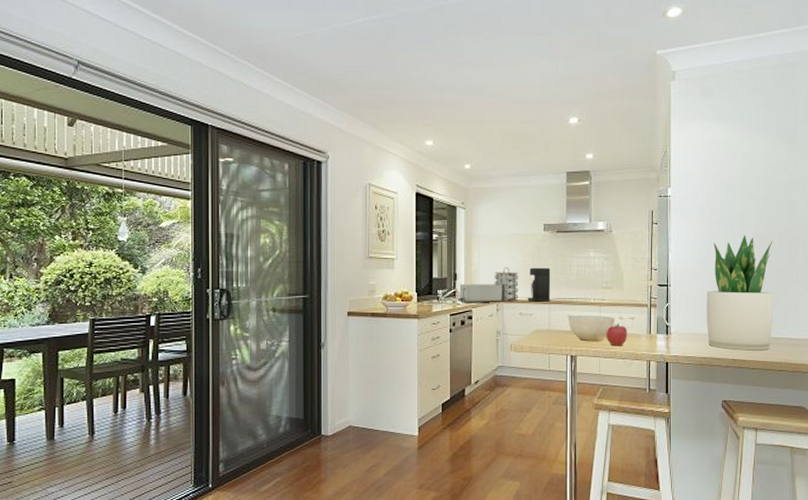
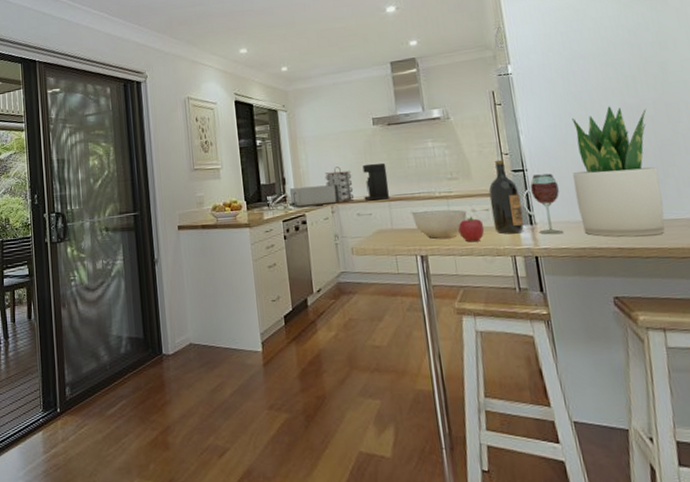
wine bottle: none [636,274,661,341] -> present [488,160,524,235]
wineglass: none [670,290,694,344] -> present [530,173,563,235]

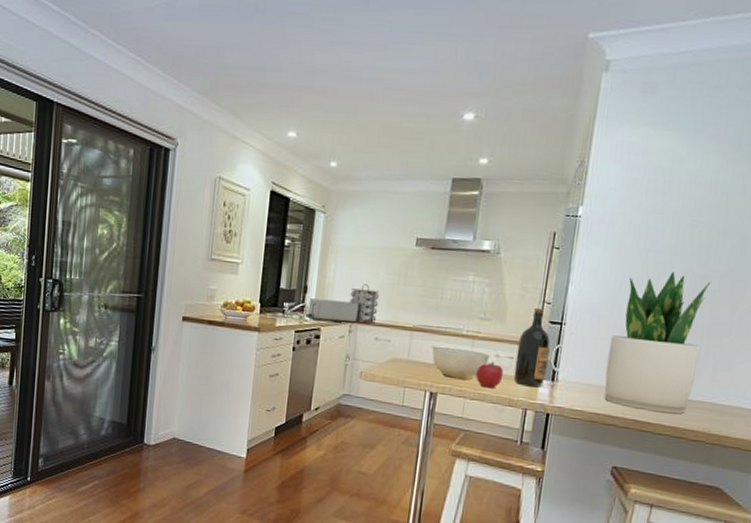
coffee maker: present [362,163,390,201] -> none [386,287,419,328]
wineglass: present [530,173,563,235] -> none [559,330,593,396]

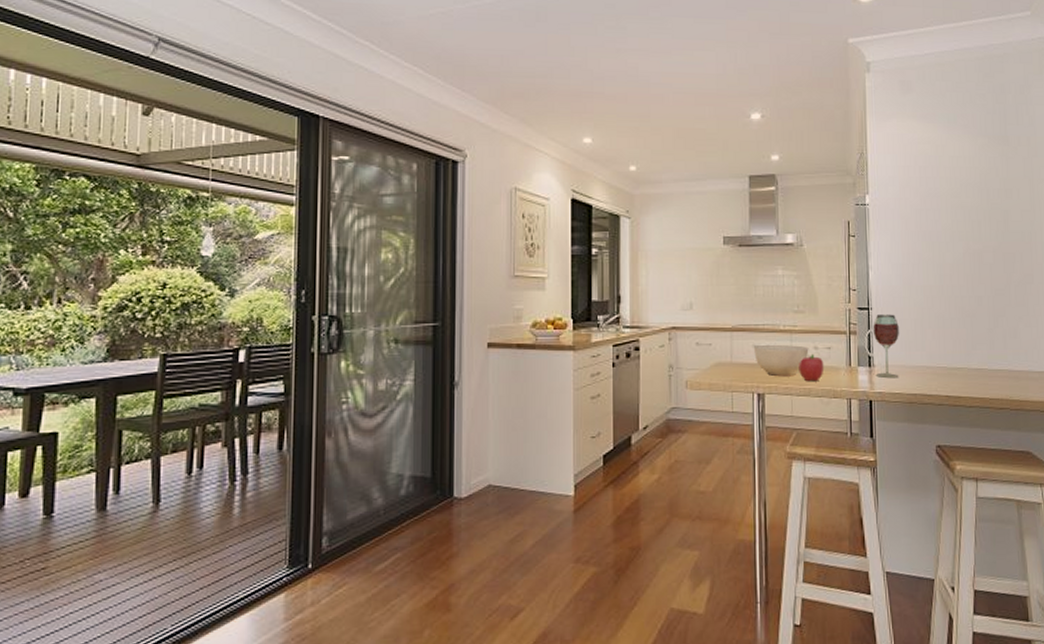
toaster: present [307,298,359,324] -> none [624,308,675,332]
spice rack: present [349,284,380,325] -> none [665,288,695,330]
wine bottle: present [513,307,551,388] -> none [833,295,863,376]
wineglass: none [559,330,593,396] -> present [872,314,900,379]
planter: present [604,271,711,415] -> none [913,250,990,386]

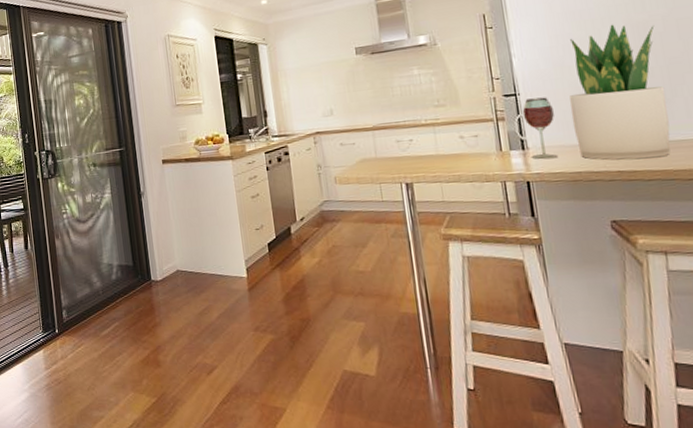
bowl: present [754,345,809,377] -> none [397,136,455,167]
fruit: present [798,353,824,382] -> none [445,142,473,169]
planter: none [913,250,990,386] -> present [570,24,671,161]

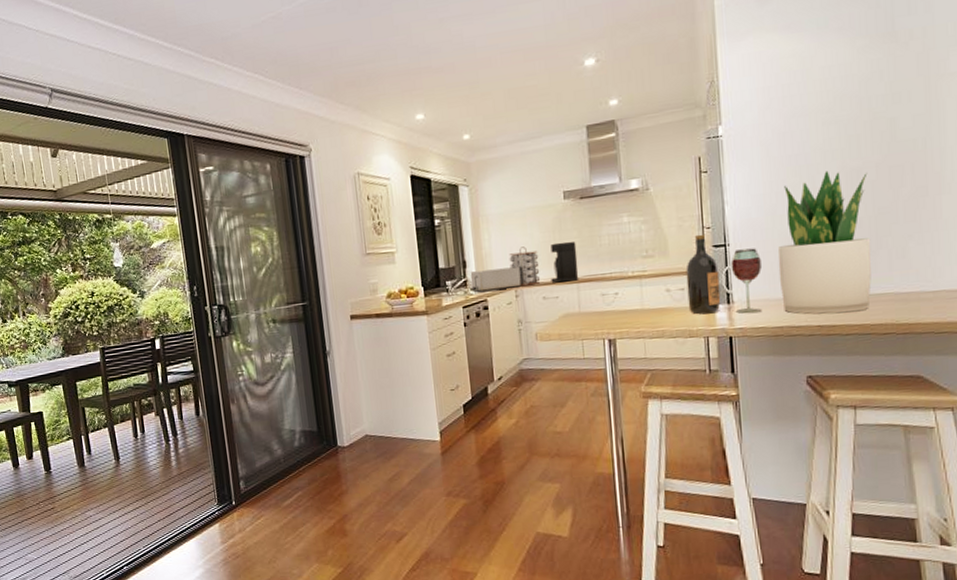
toaster: none [271,115,319,140] -> present [470,266,522,293]
spice rack: none [306,97,337,134] -> present [509,246,541,287]
coffee maker: none [345,92,374,131] -> present [550,241,579,283]
wine bottle: none [477,85,516,161] -> present [685,234,721,315]

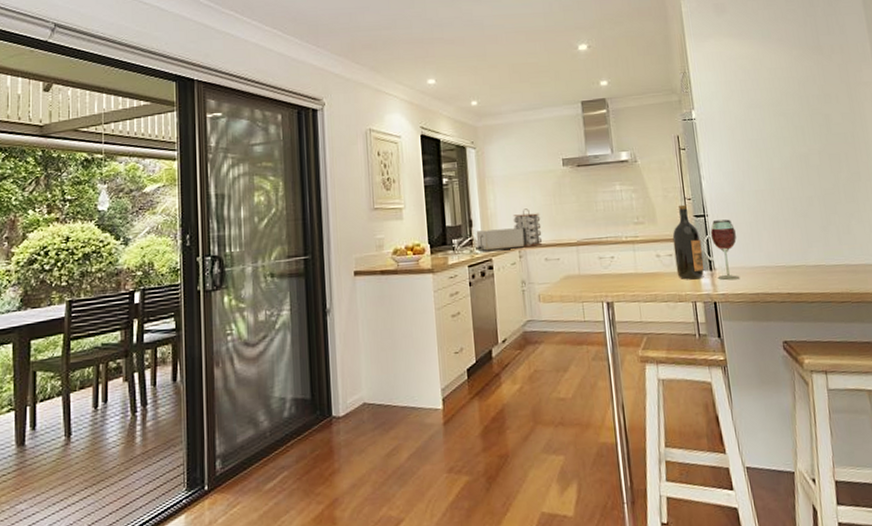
coffee maker: present [550,241,579,283] -> none [551,205,578,245]
planter: present [778,171,872,315] -> none [749,154,827,283]

